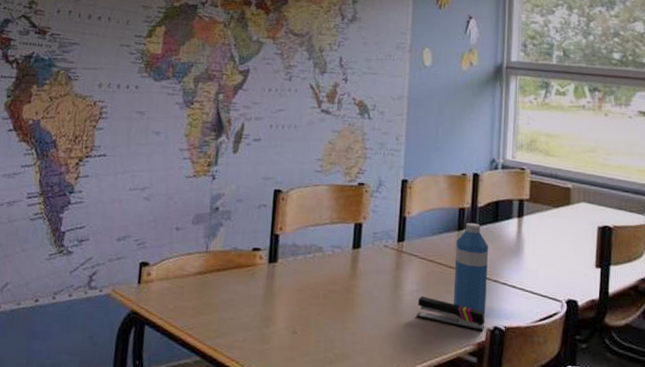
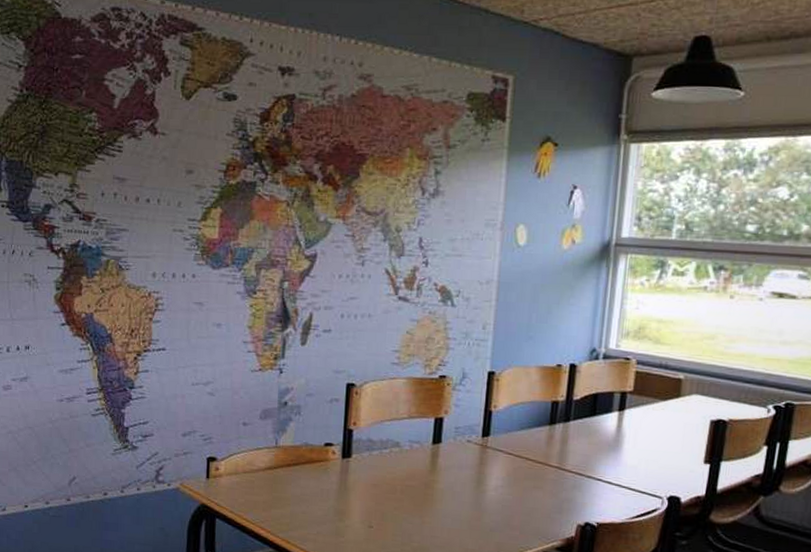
stapler: present [417,296,485,332] -> none [501,492,576,528]
water bottle: present [453,222,488,314] -> none [541,416,583,510]

